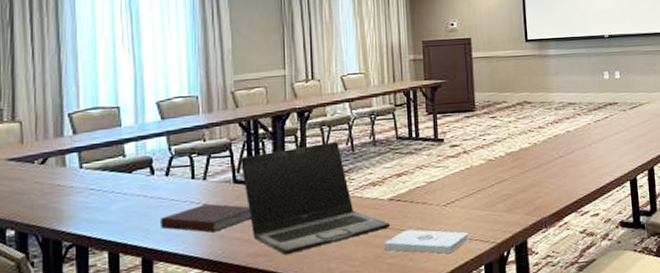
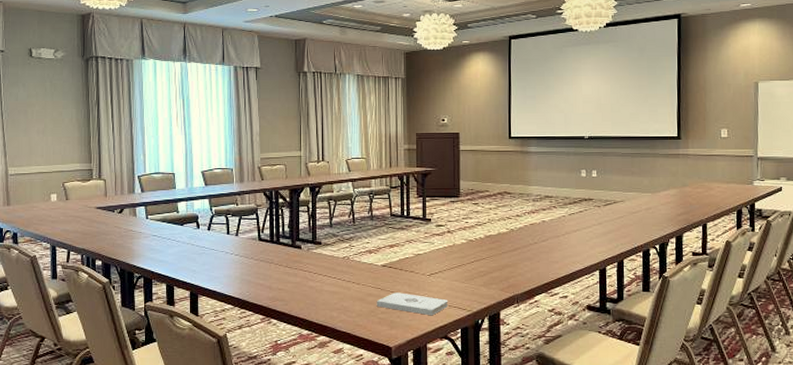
notebook: present [161,203,251,233] -> none [204,254,272,278]
laptop: present [239,141,391,256] -> none [264,213,383,302]

